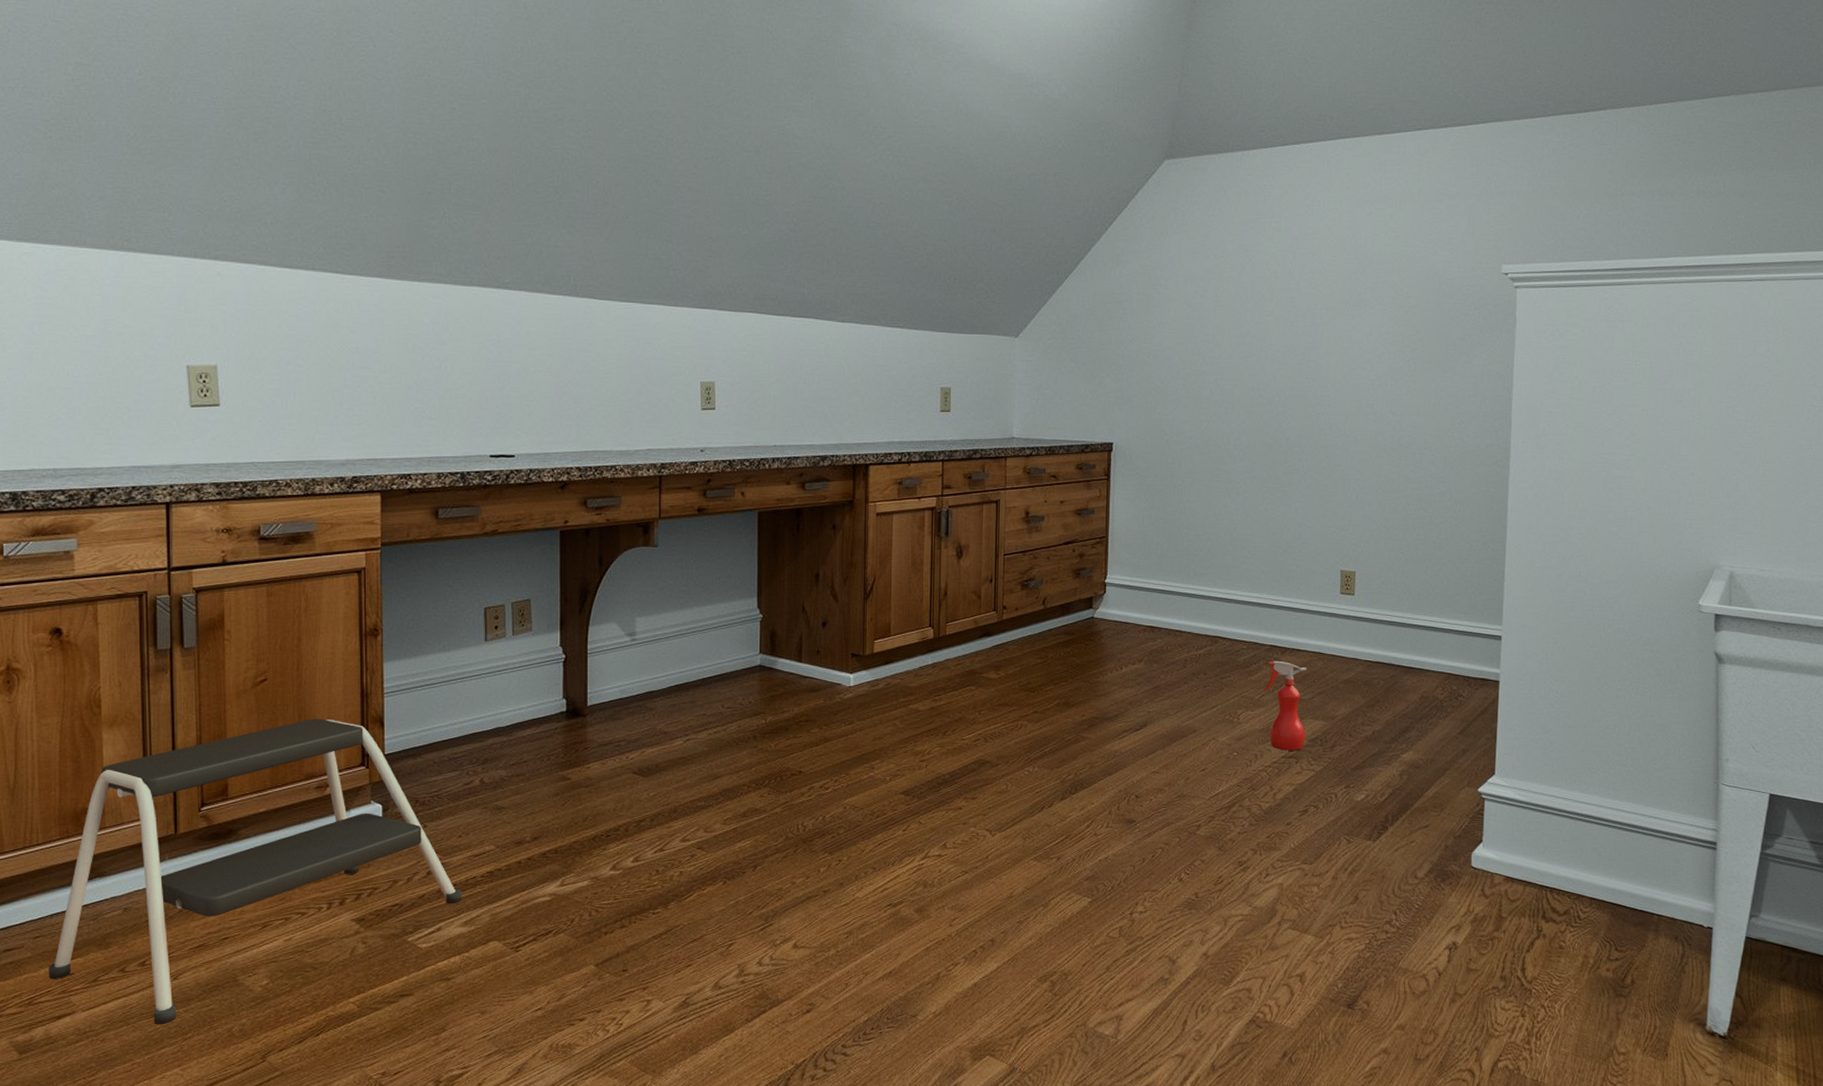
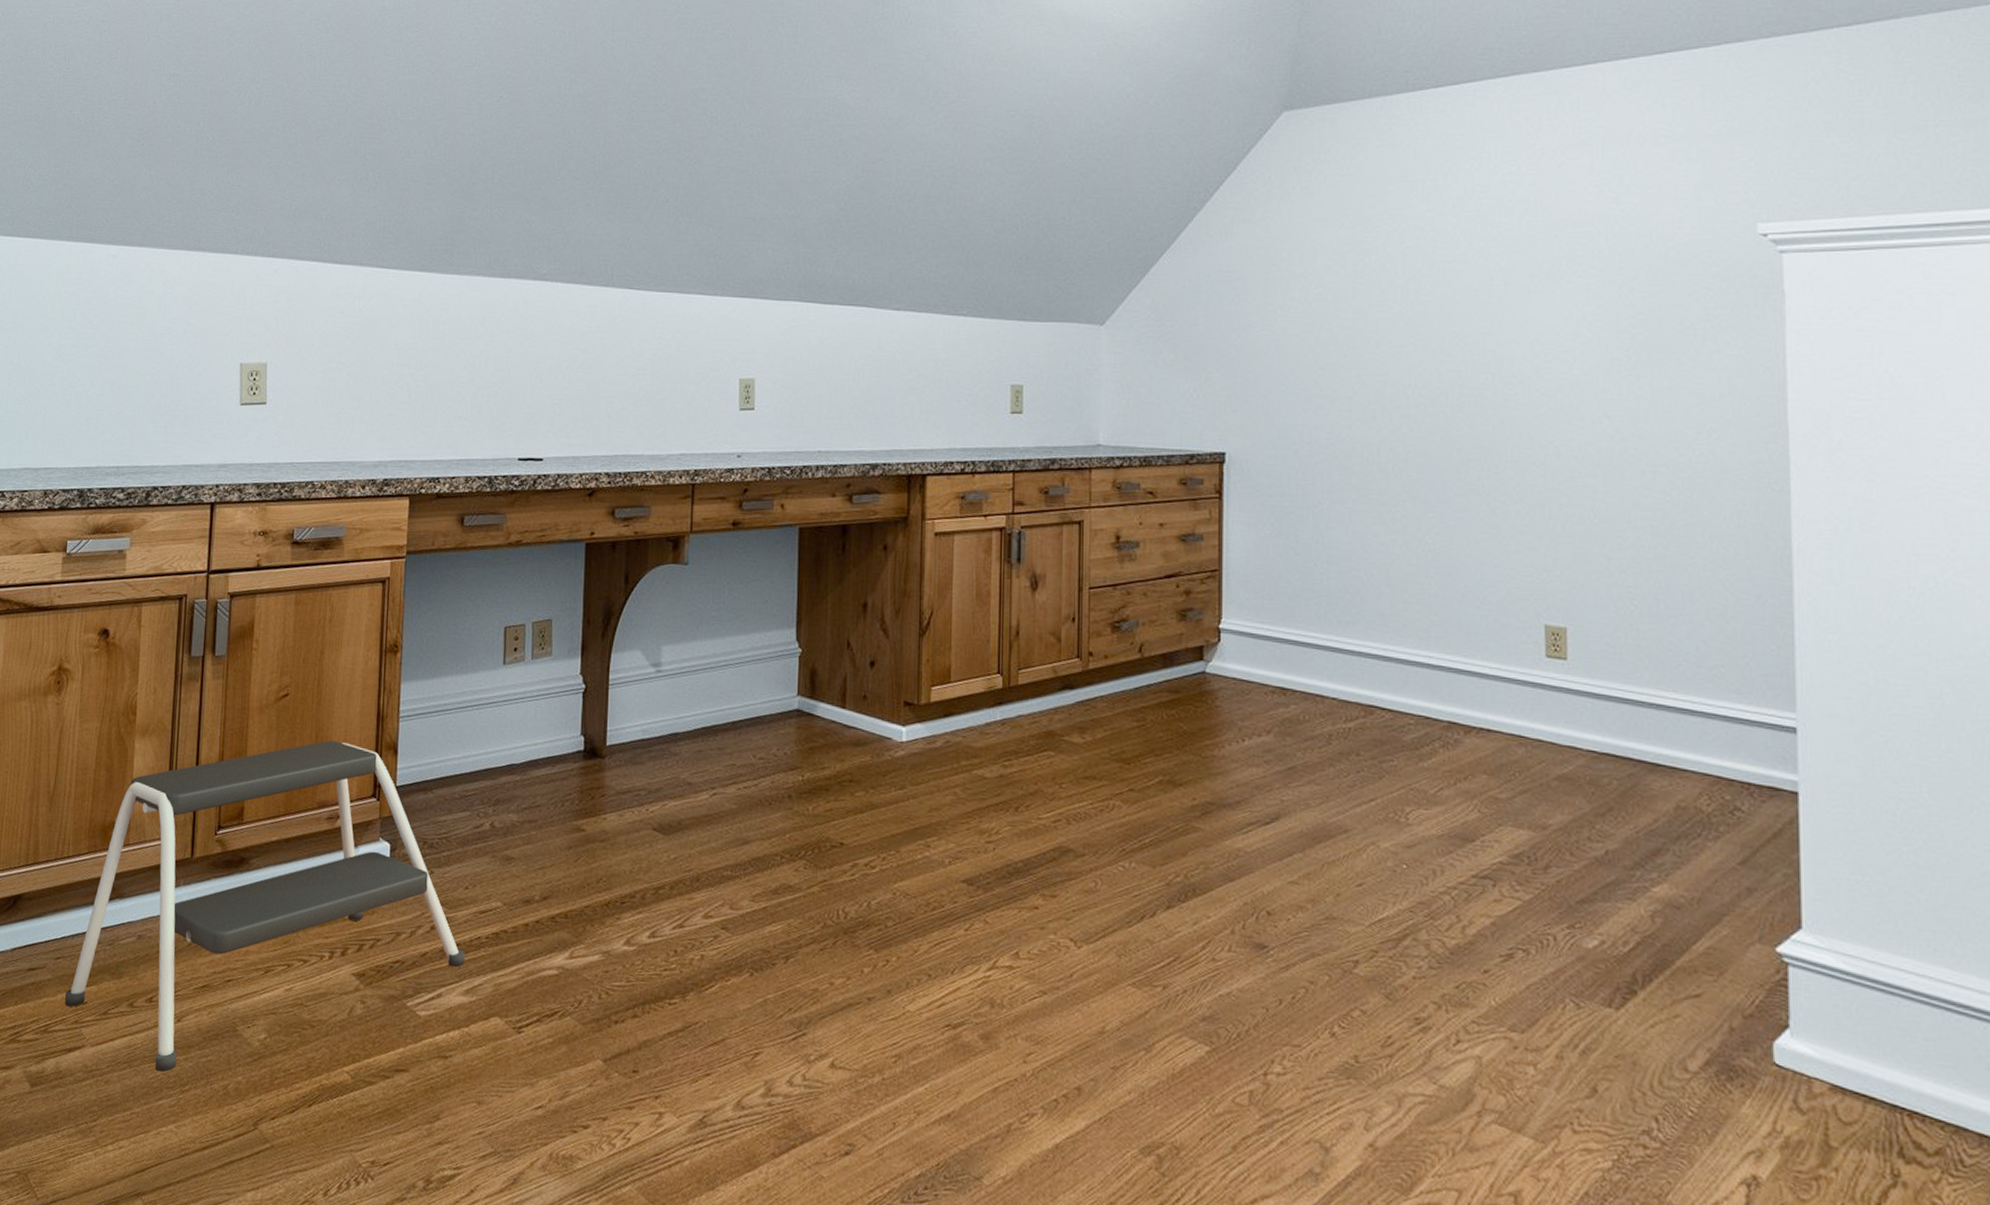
spray bottle: present [1263,660,1307,751] -> none [1441,742,1506,869]

